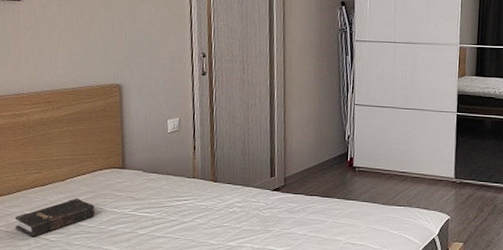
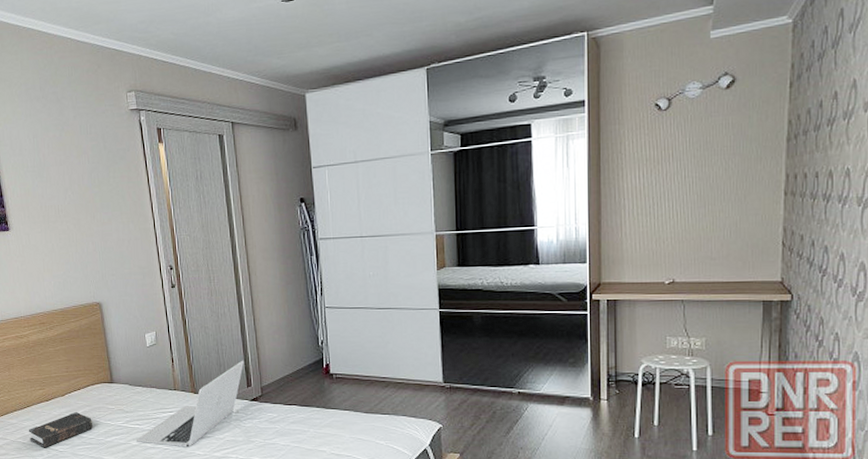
laptop: none [144,150,270,237] -> present [137,360,245,448]

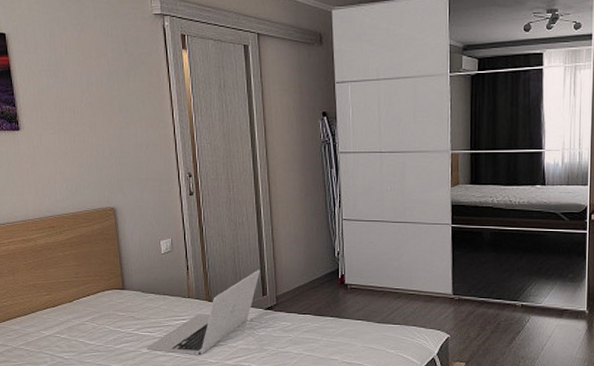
hardback book: present [28,411,93,448] -> none [31,318,101,355]

